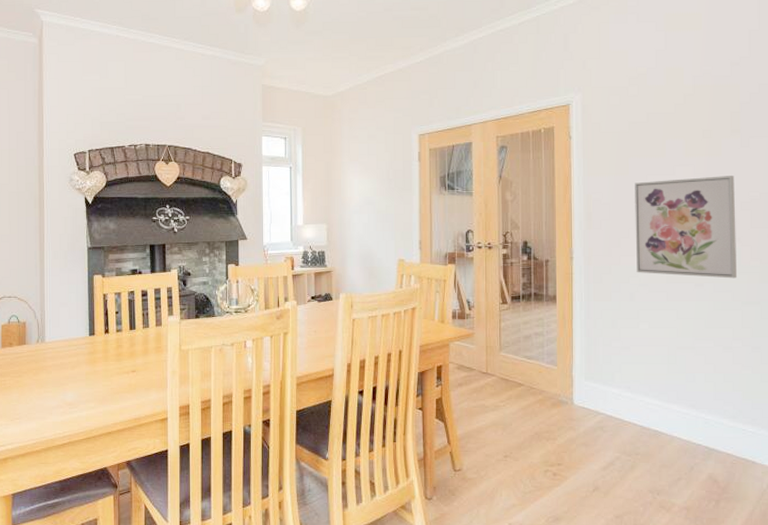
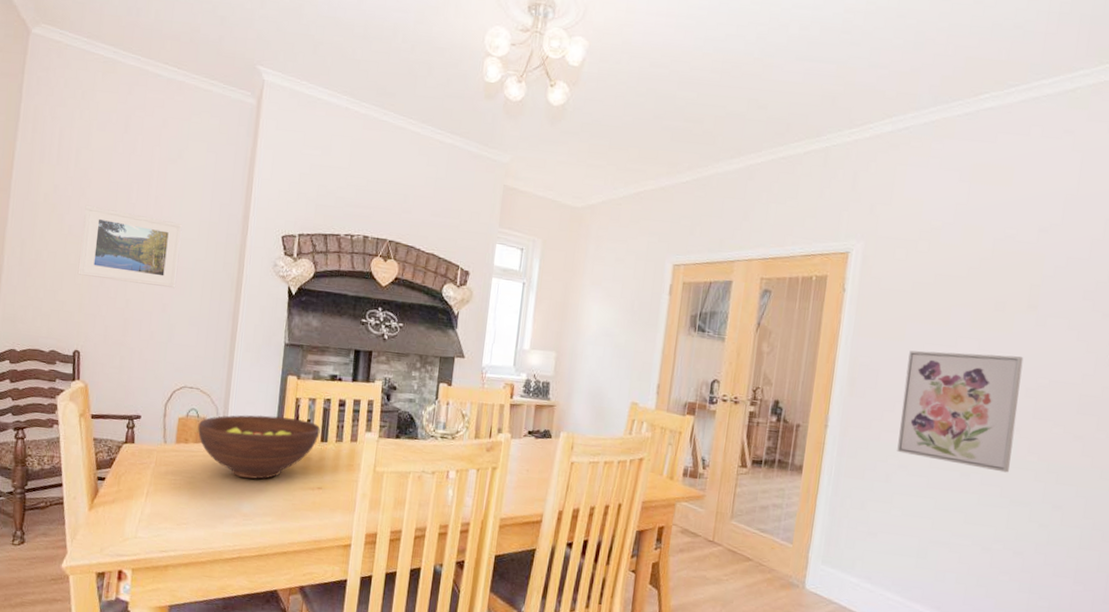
fruit bowl: none [19,312,128,372] -> present [197,414,321,479]

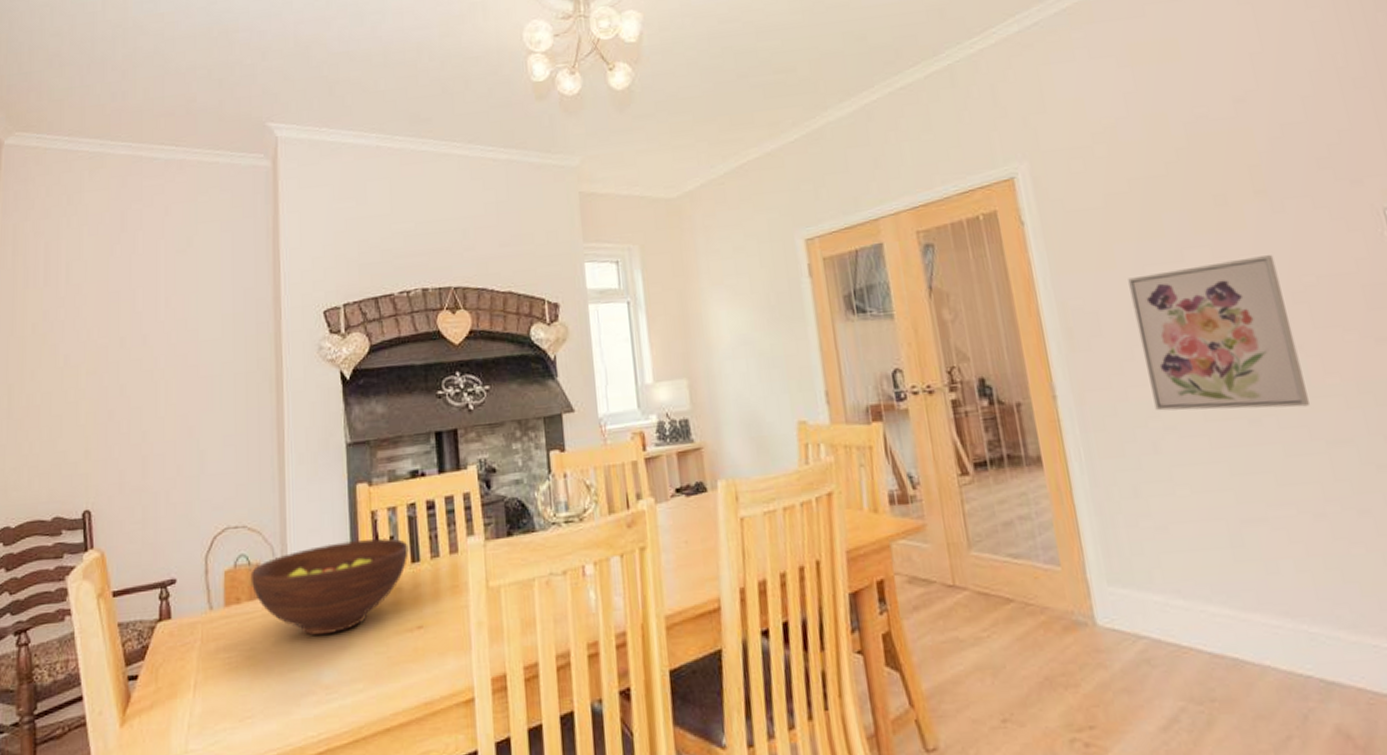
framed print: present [77,205,182,289] -> none [80,323,202,414]

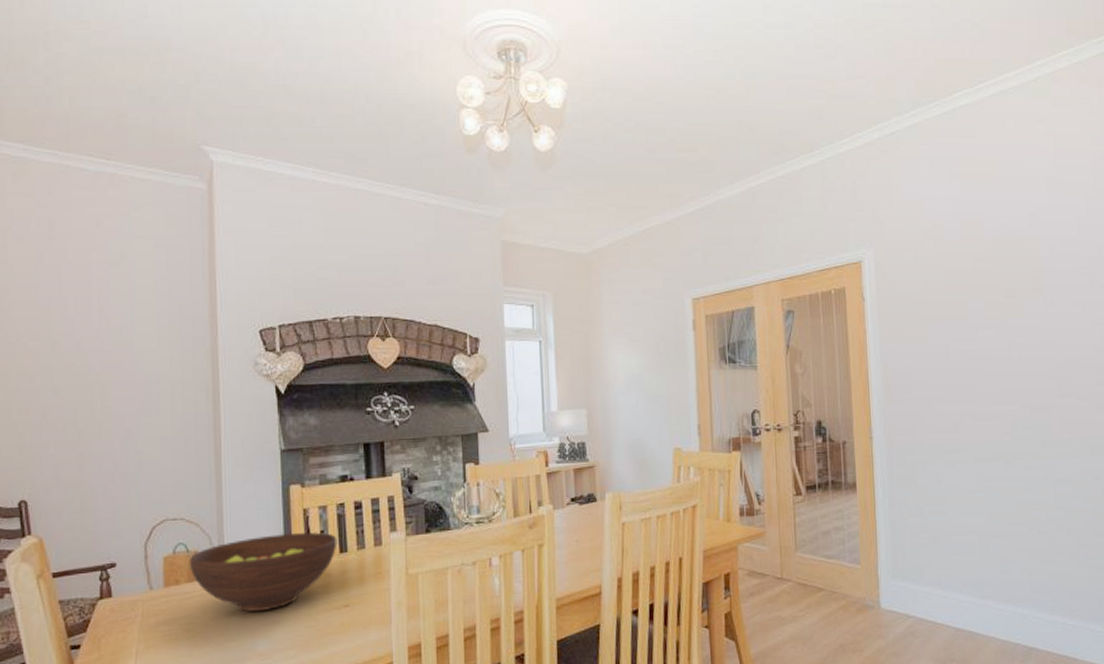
wall art: present [1128,255,1310,411] -> none [936,339,1047,454]

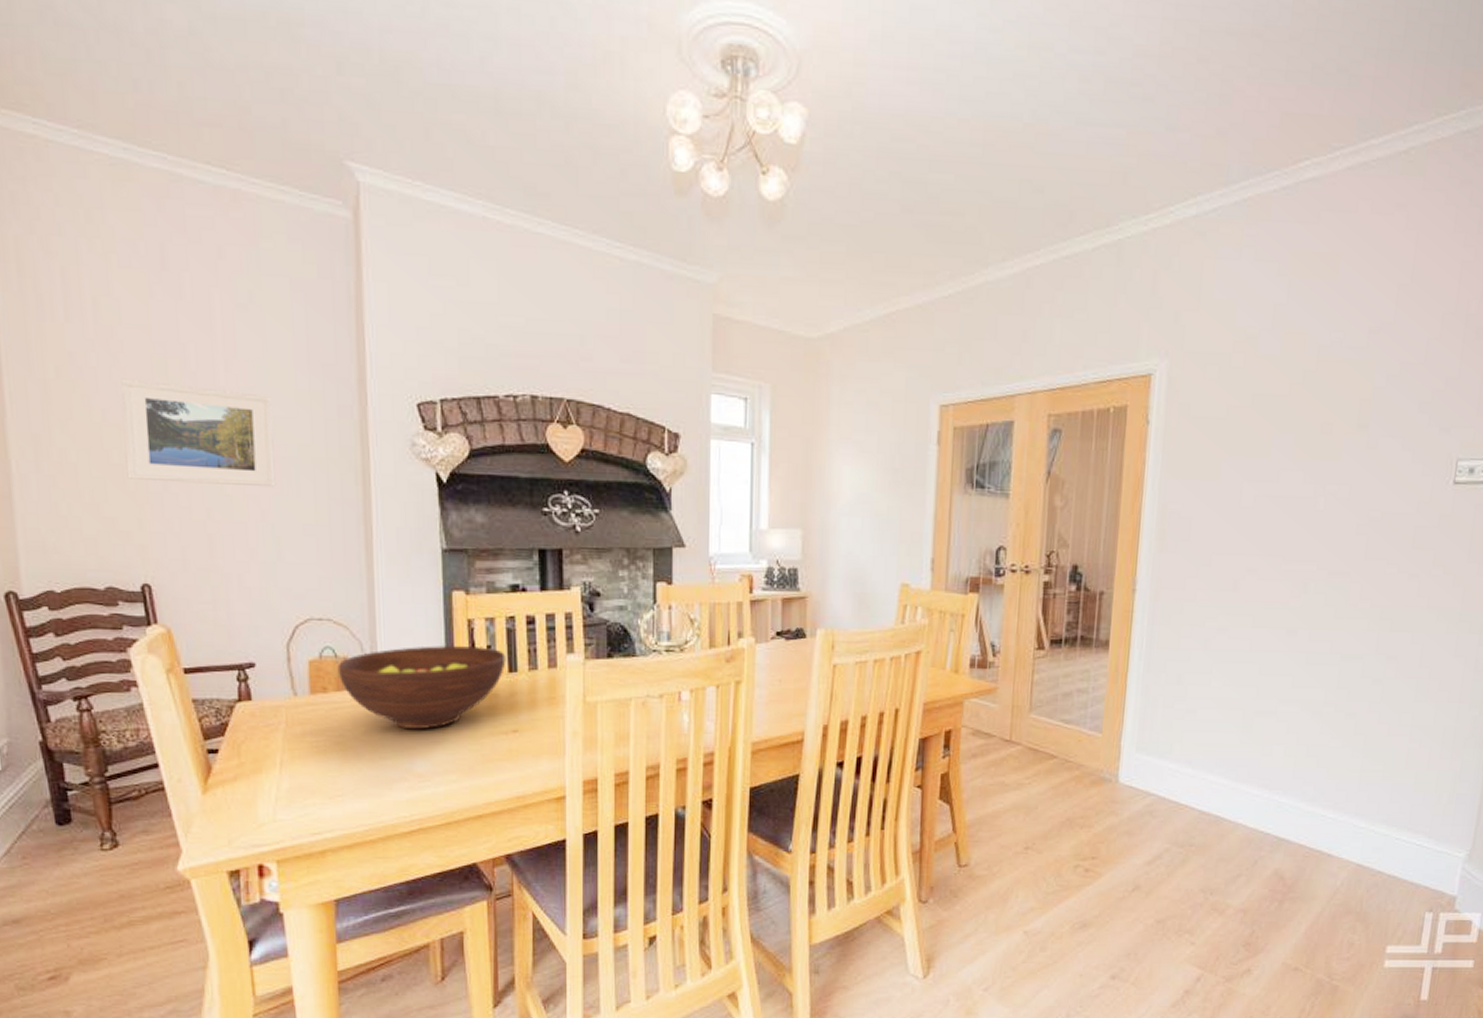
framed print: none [10,328,139,411] -> present [121,378,276,488]

